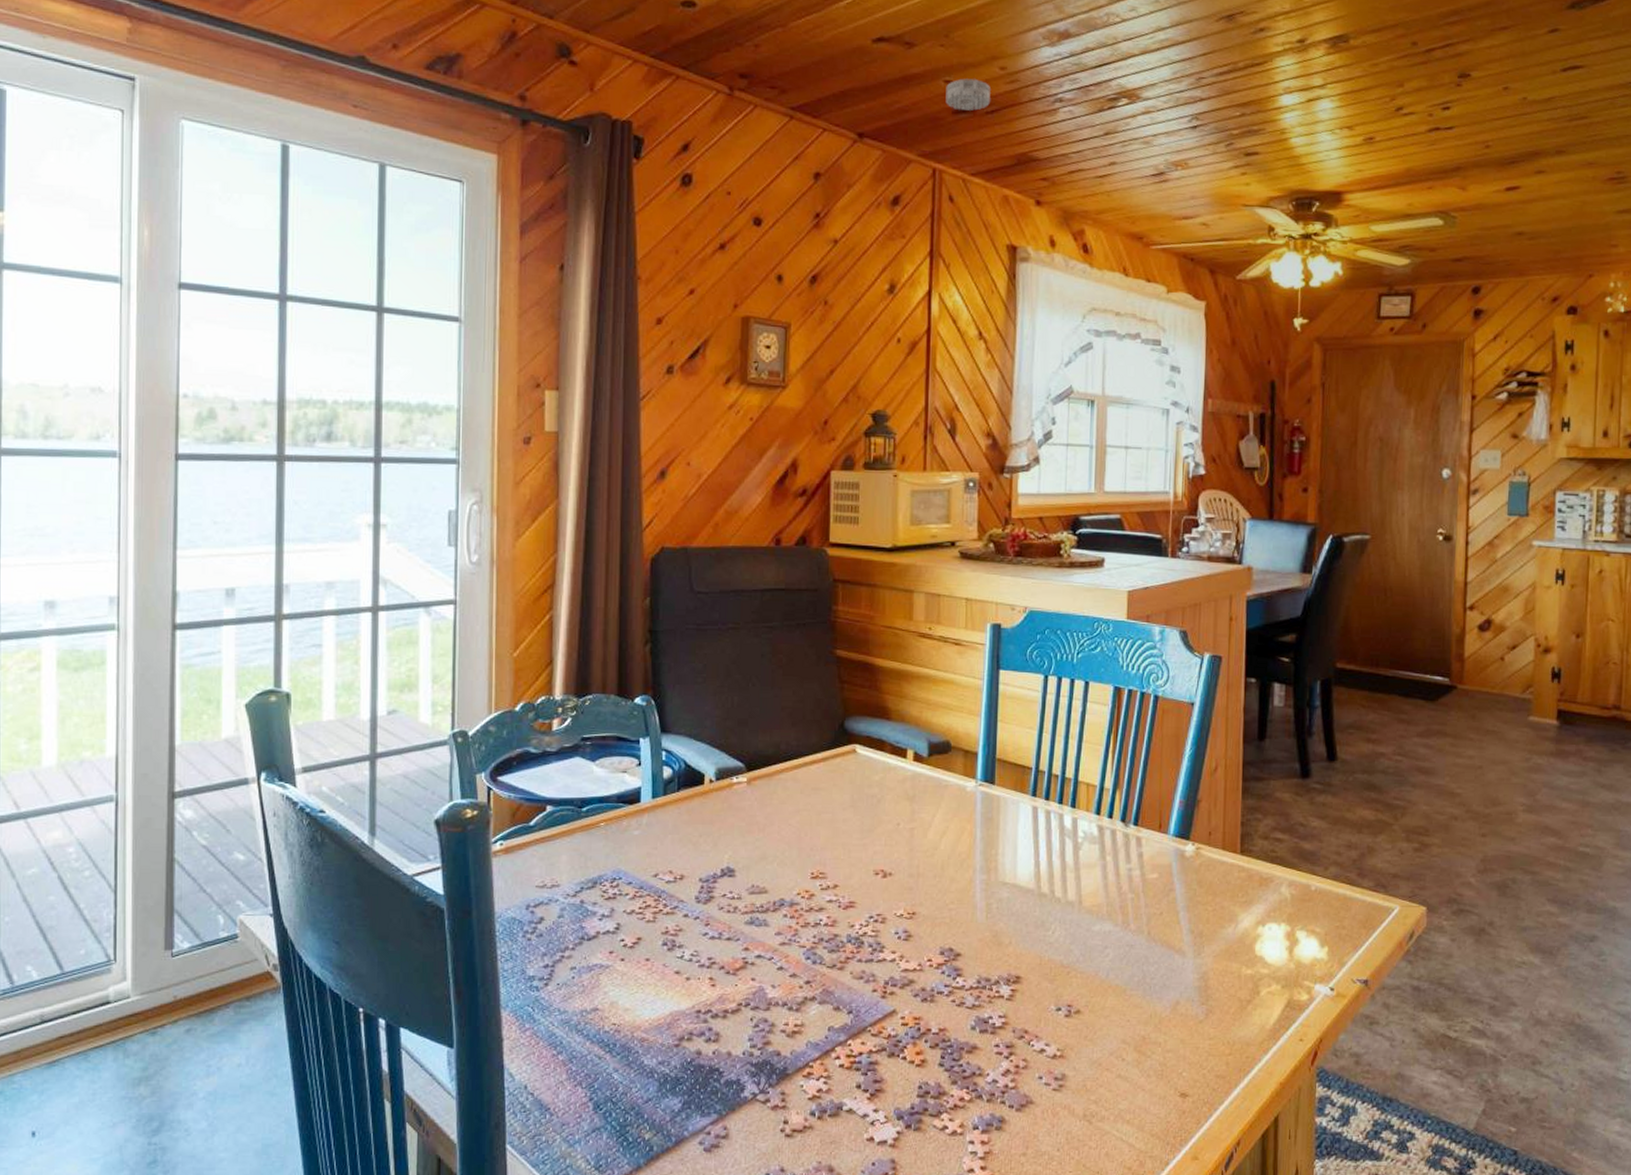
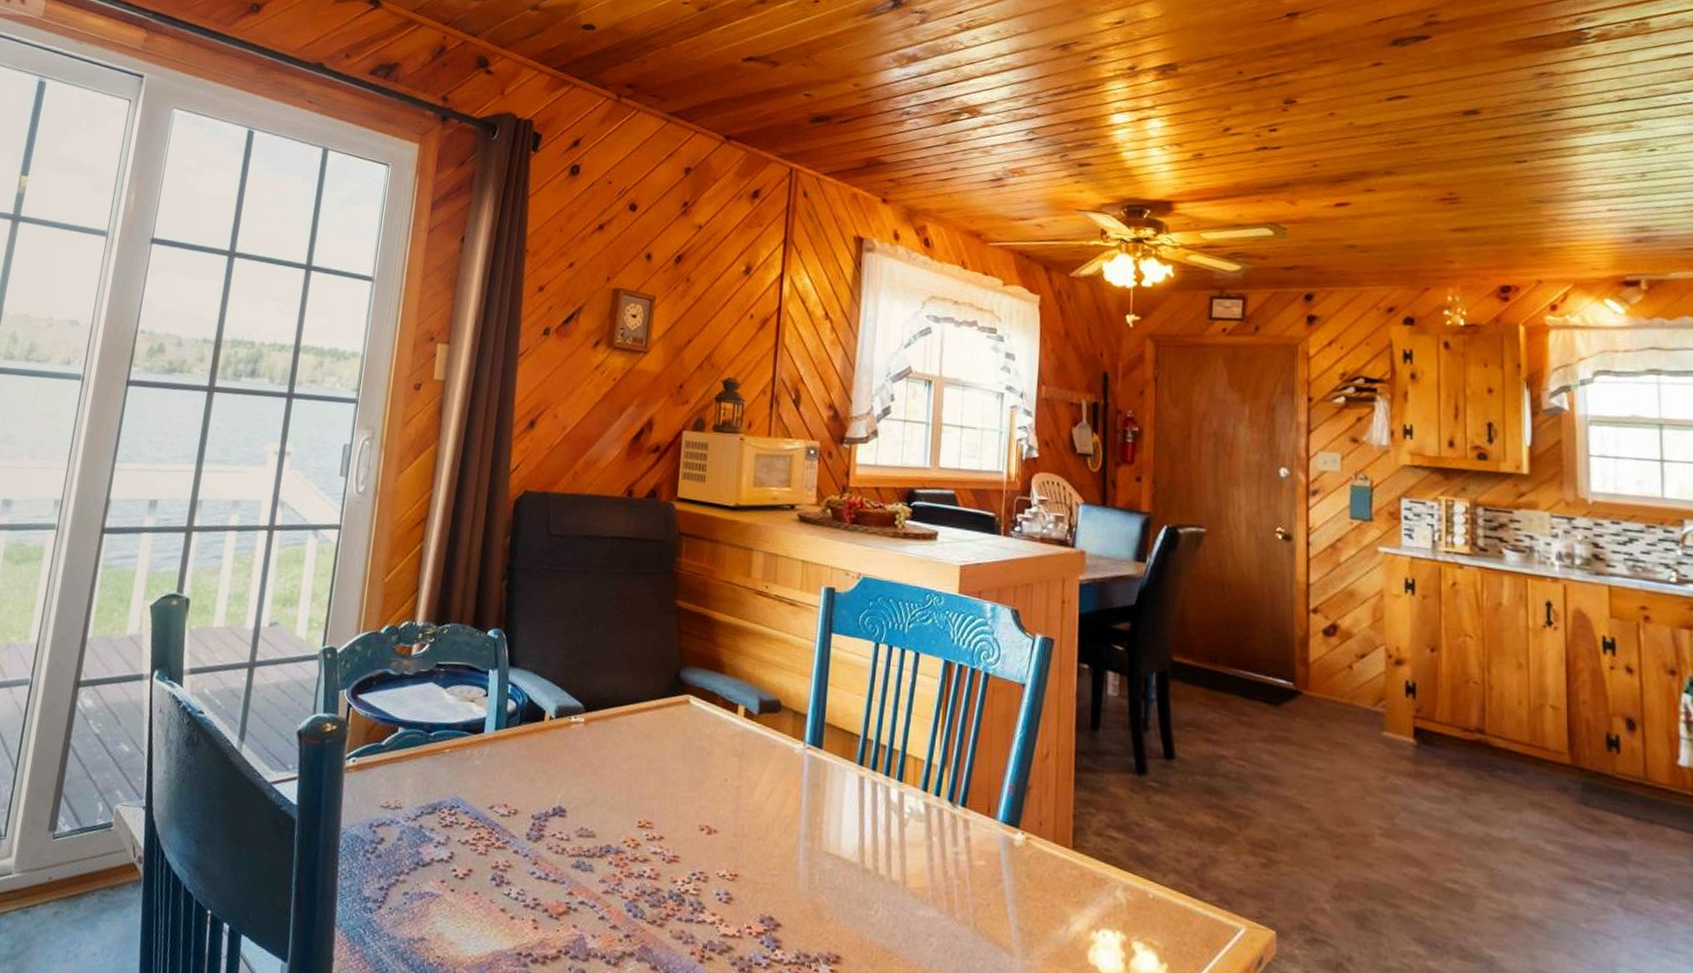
smoke detector: present [945,78,990,111] -> none [804,92,845,120]

